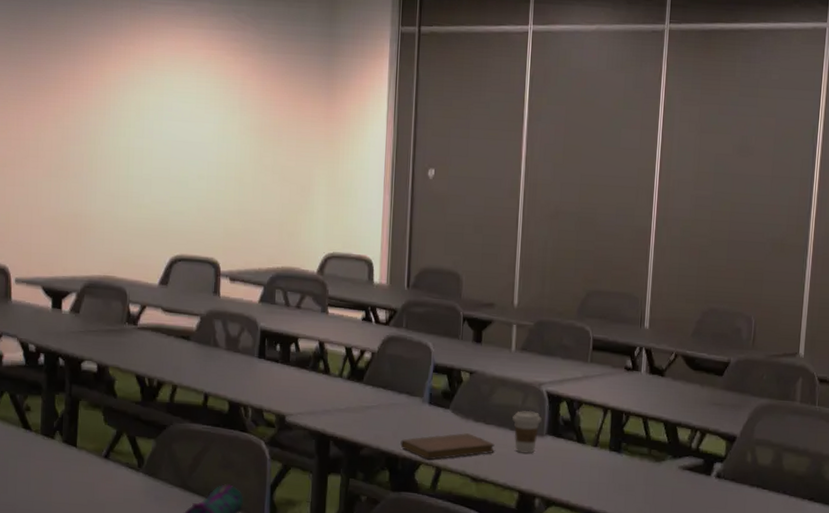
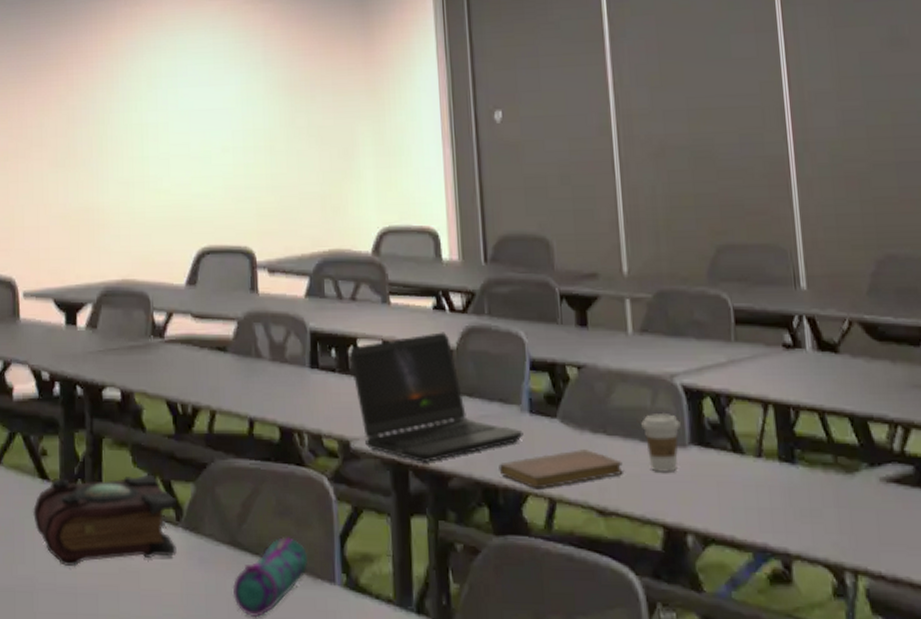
book: none [15,430,140,497] -> present [32,474,178,566]
laptop computer: none [290,338,422,435] -> present [348,332,524,462]

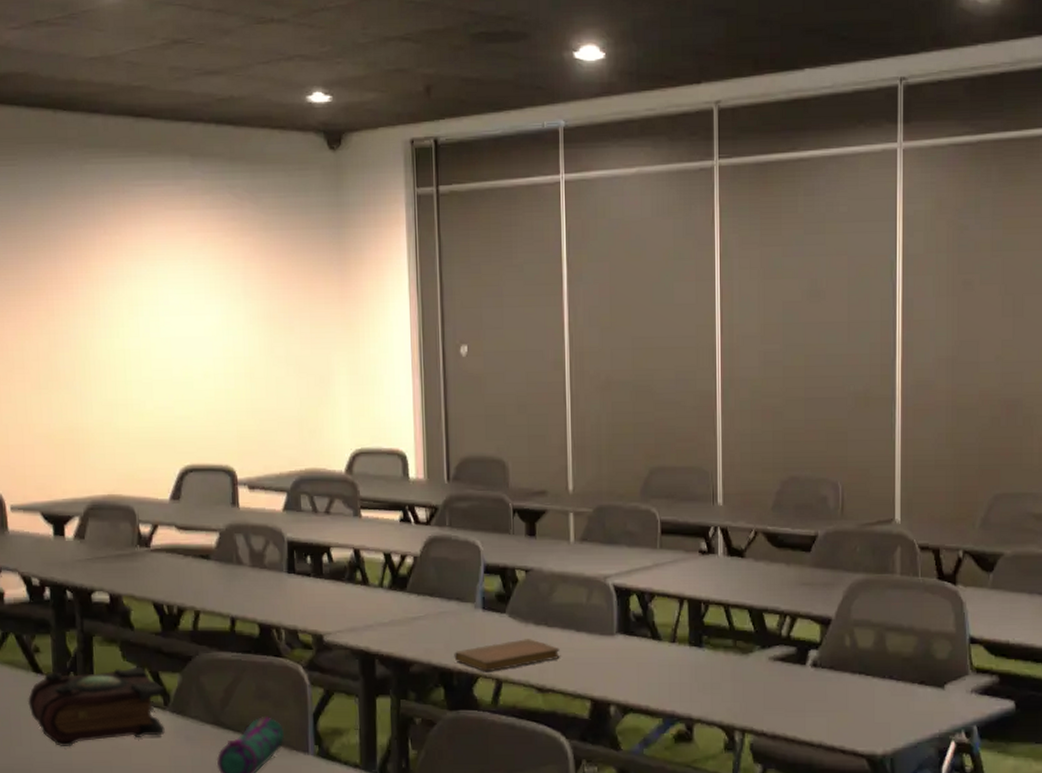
laptop computer: present [348,332,524,462] -> none [322,541,476,652]
coffee cup: present [641,412,681,472] -> none [577,607,610,656]

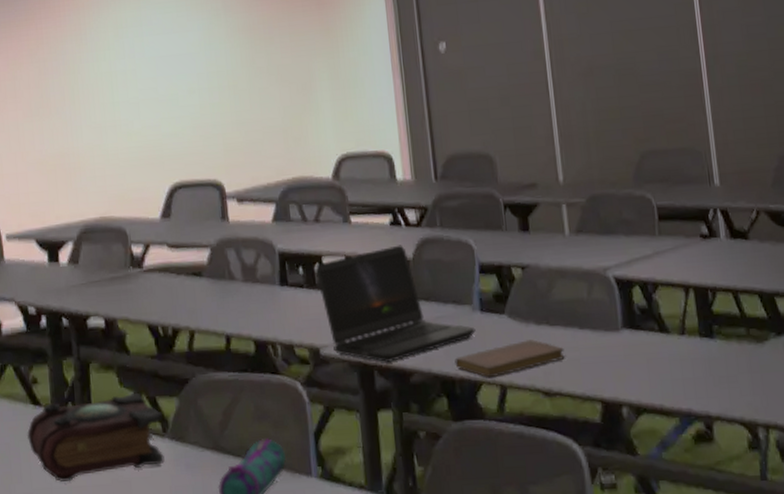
laptop computer: none [322,541,476,652] -> present [315,245,476,362]

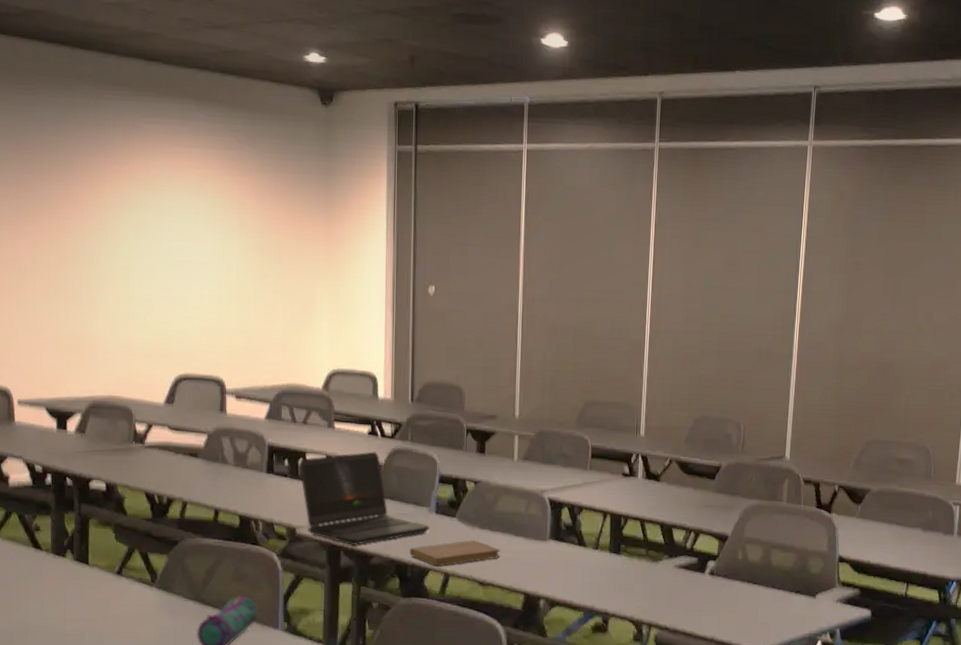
book: present [26,392,165,482] -> none [27,547,153,614]

